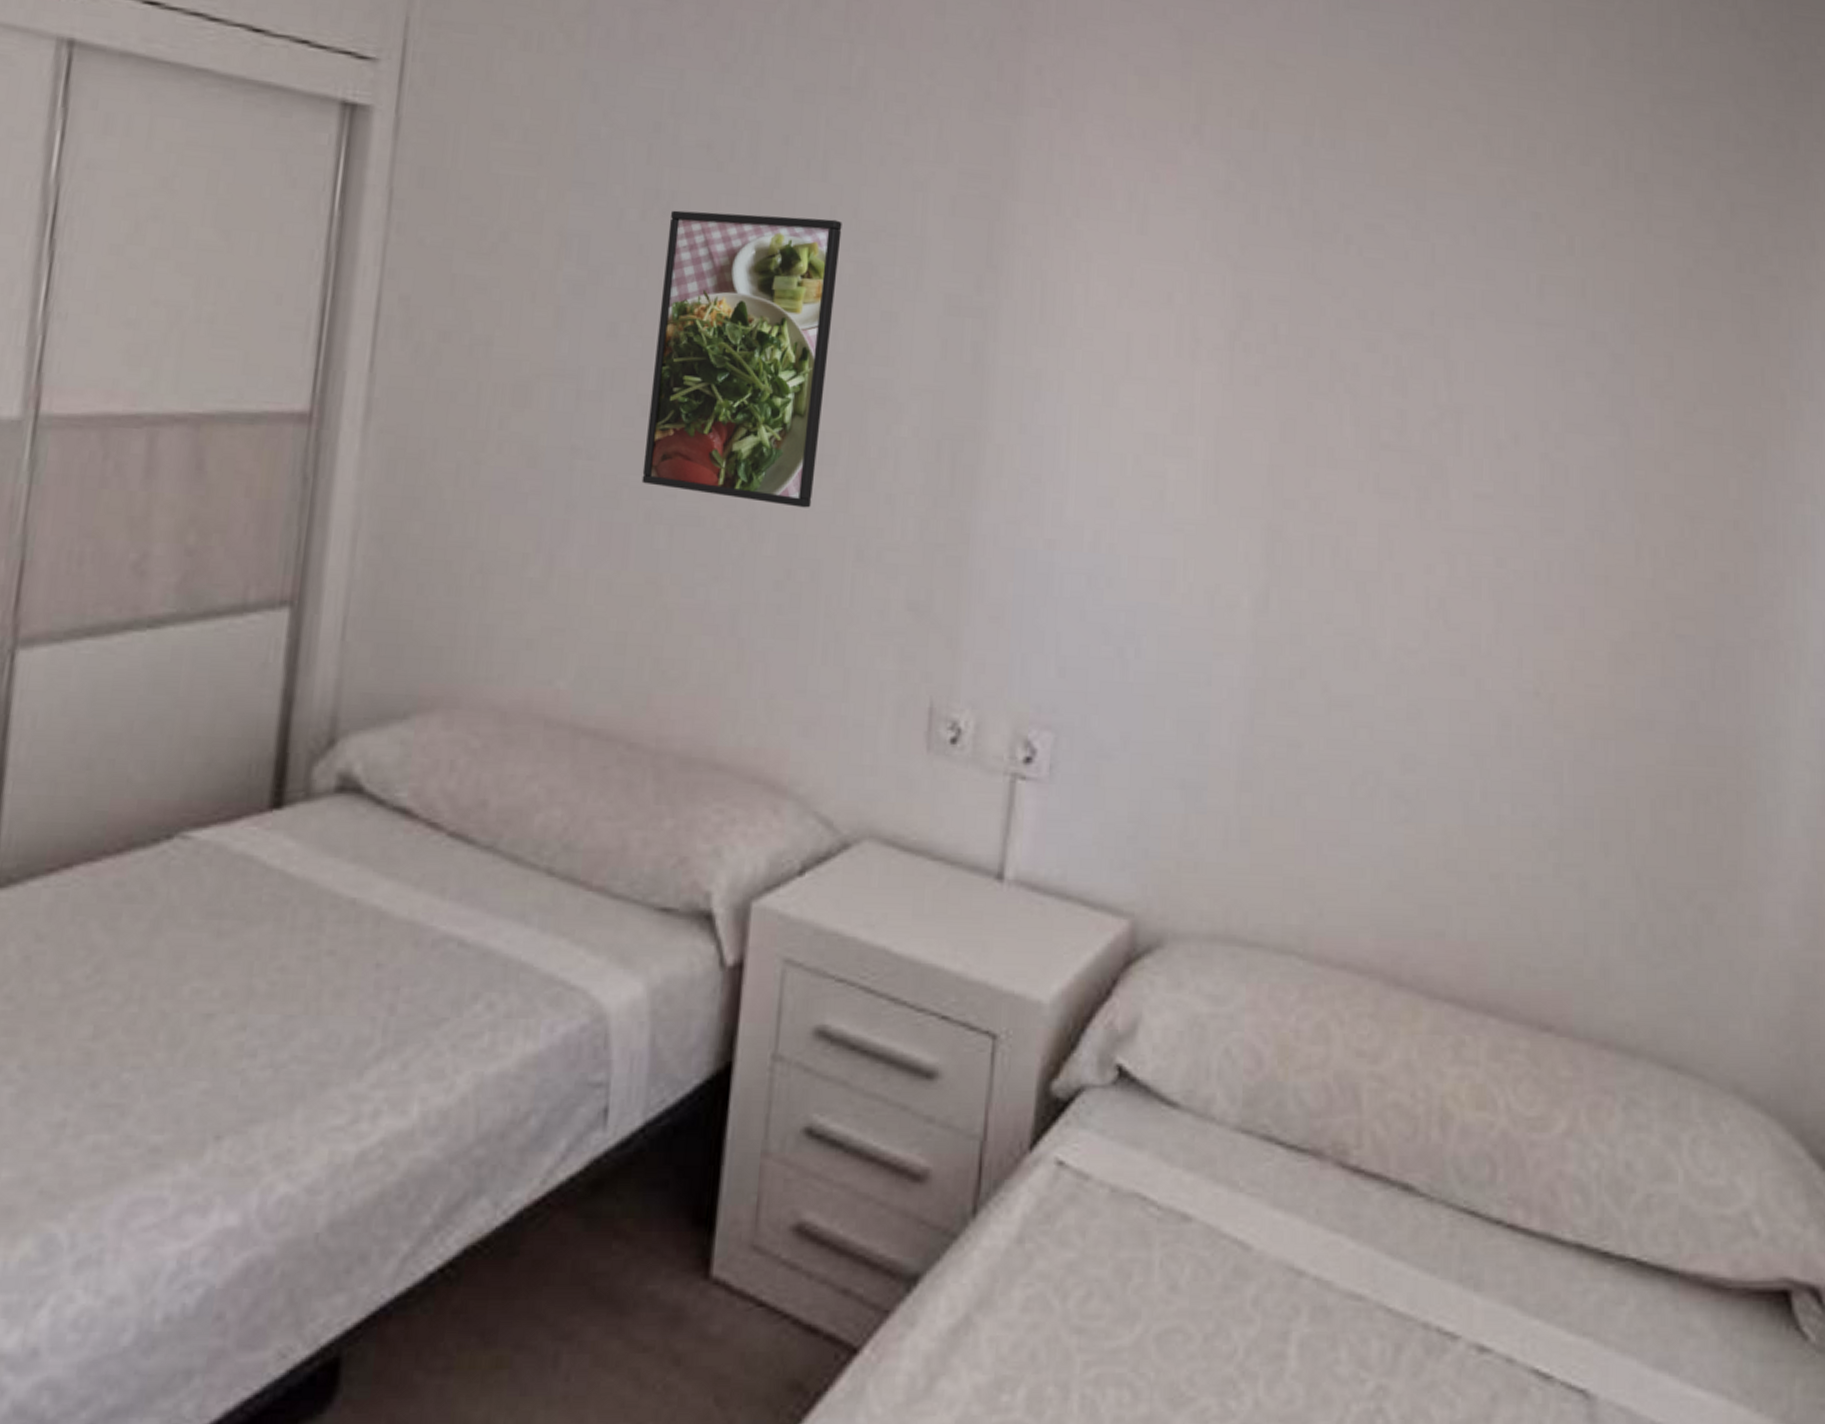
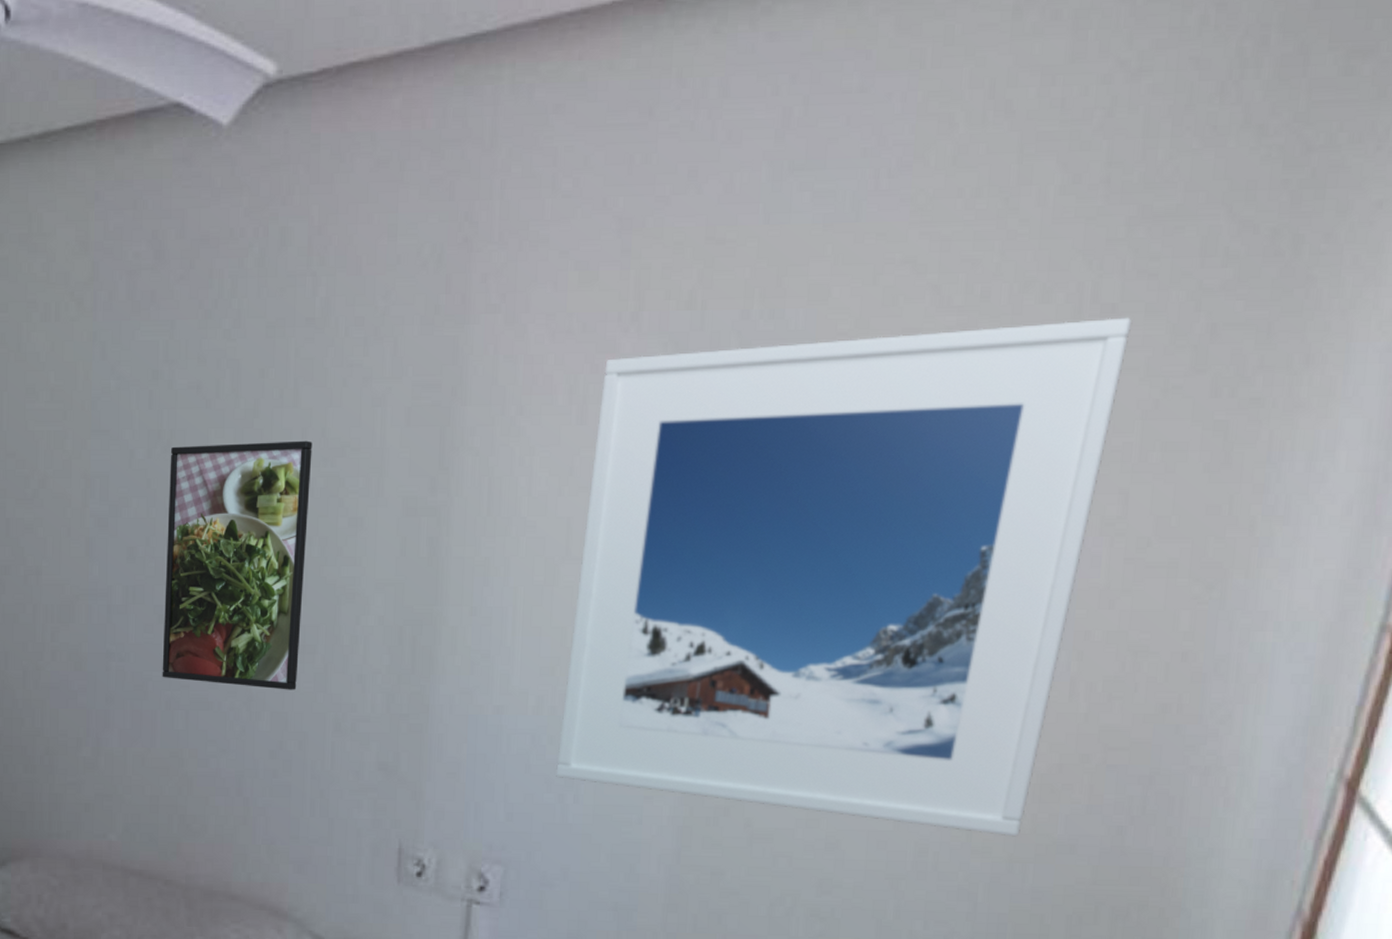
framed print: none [1115,169,1663,710] -> present [556,317,1132,837]

